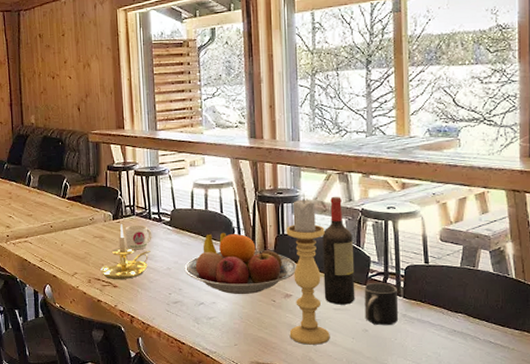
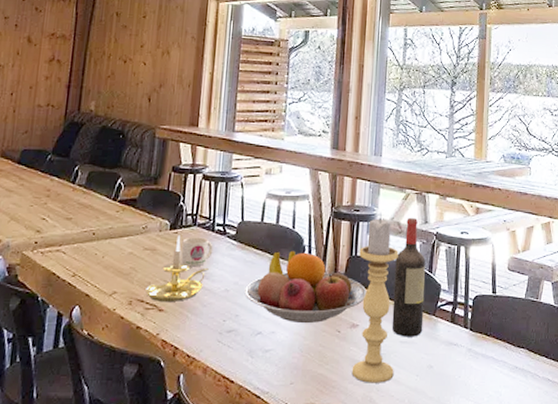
mug: present [364,283,399,326] -> none [431,313,465,362]

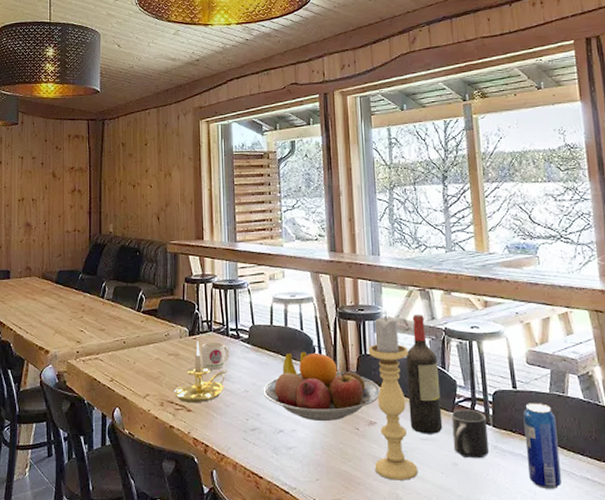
mug: none [431,313,465,362] -> present [451,410,490,459]
beverage can: none [497,308,528,391] -> present [523,403,562,490]

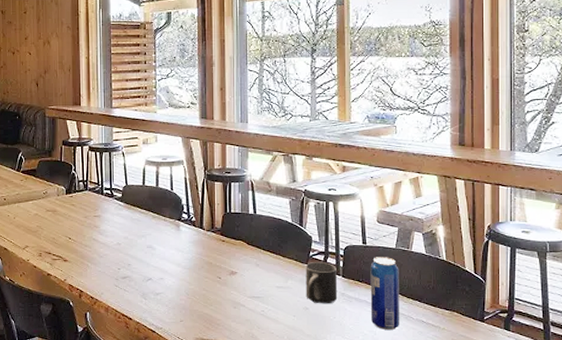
candle holder: present [174,340,228,402] -> none [51,198,102,253]
mug: present [201,342,230,370] -> none [77,199,104,225]
fruit bowl: present [263,351,381,421] -> none [134,209,243,270]
candle holder: present [368,315,418,480] -> none [233,178,272,322]
wine bottle: present [406,314,443,434] -> none [267,177,297,283]

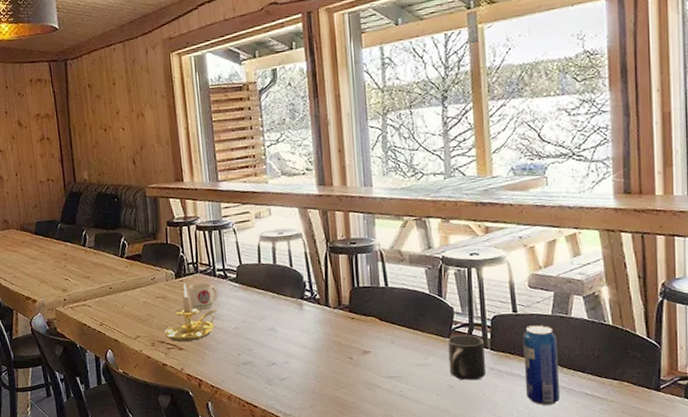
candle holder: none [51,198,102,253] -> present [164,282,217,342]
mug: none [77,199,104,225] -> present [188,282,218,310]

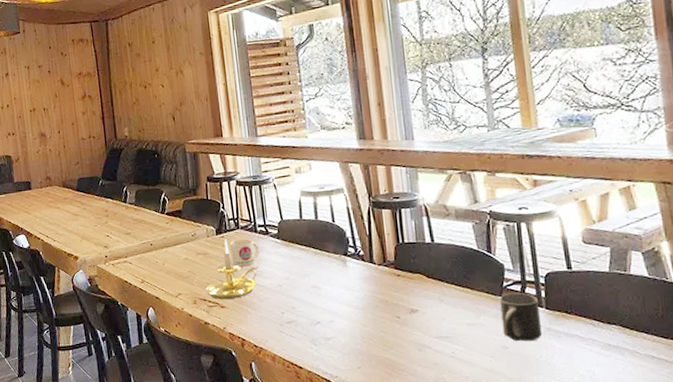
beverage can: present [523,325,560,406] -> none [579,282,623,370]

